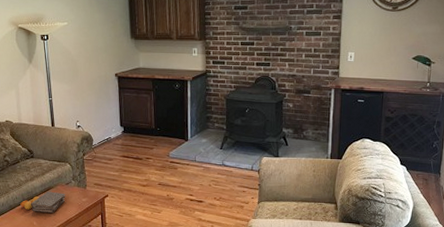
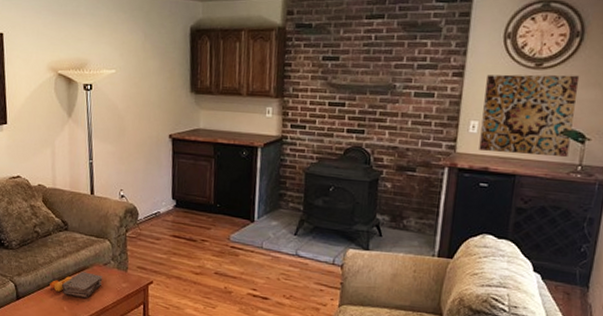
wall art: none [356,15,424,76] -> present [479,74,580,157]

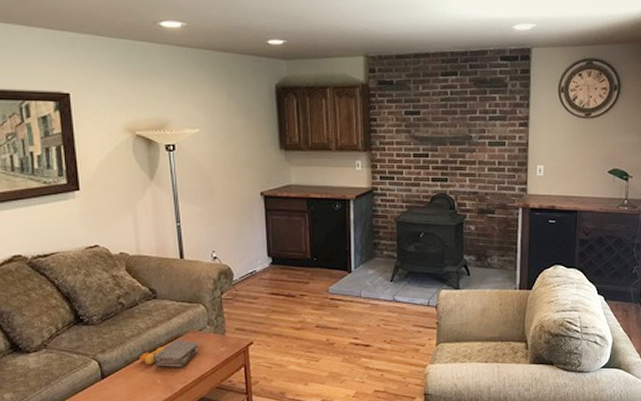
wall art: present [479,74,580,157] -> none [546,122,620,192]

